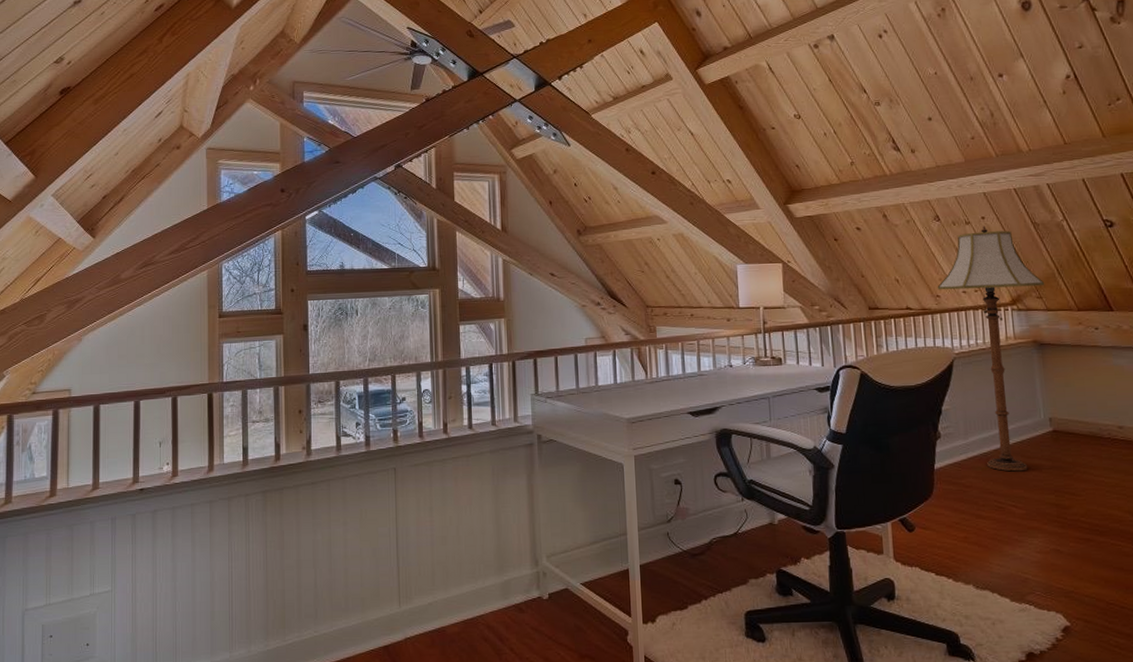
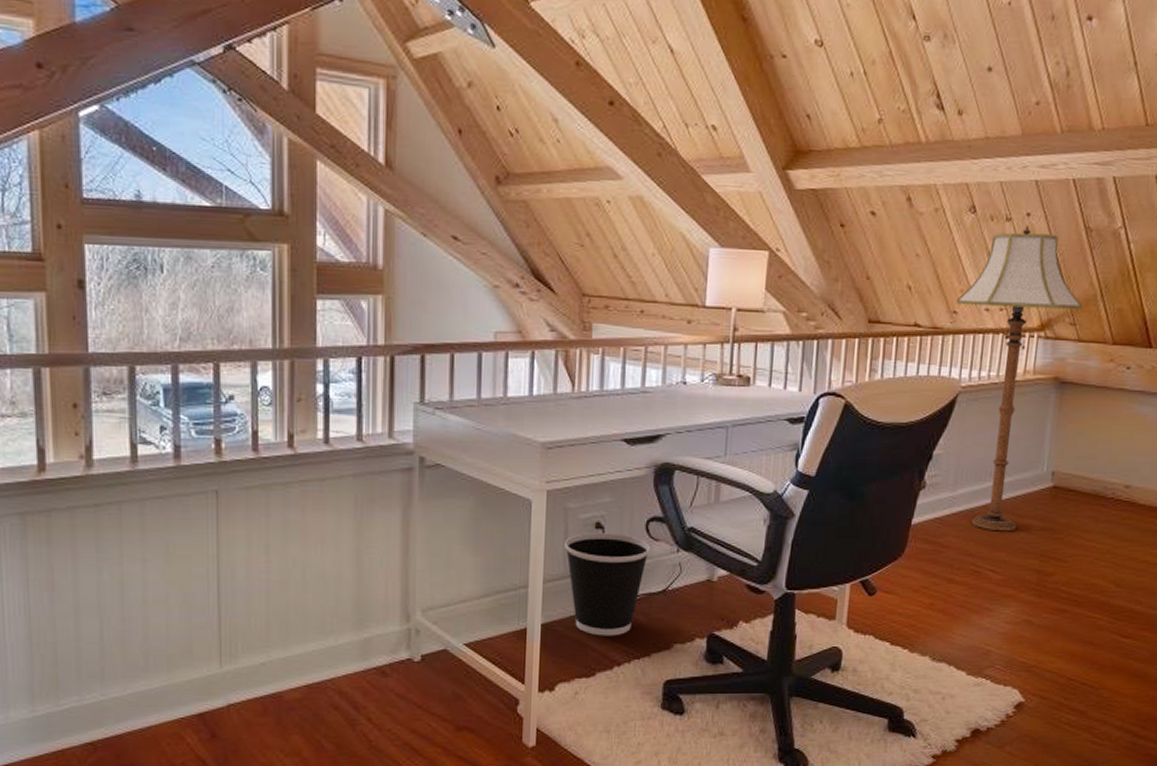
wastebasket: none [652,488,721,574] -> present [565,533,651,636]

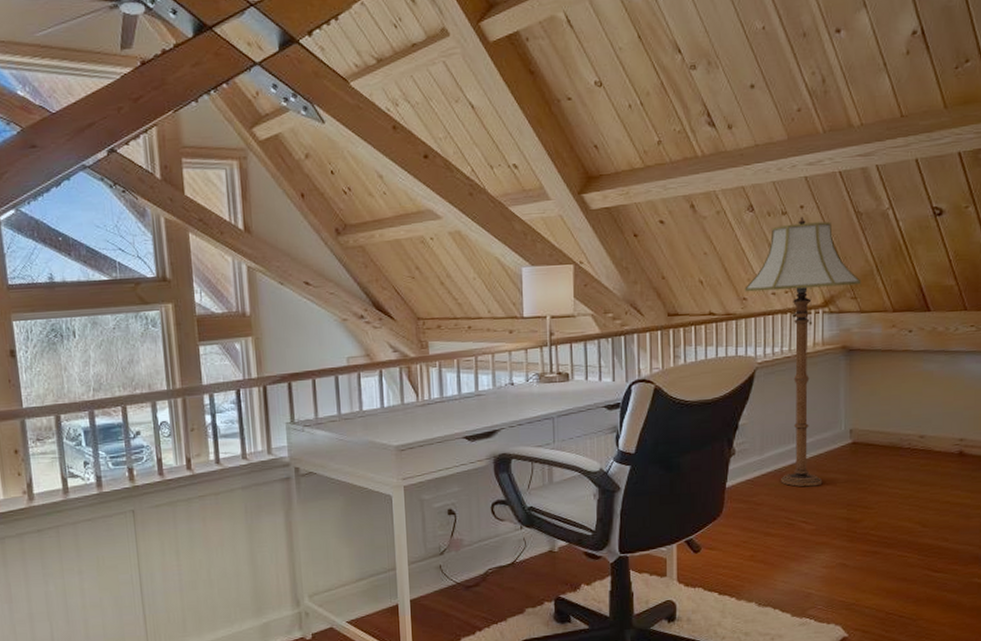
wastebasket: present [565,533,651,636] -> none [423,517,498,607]

